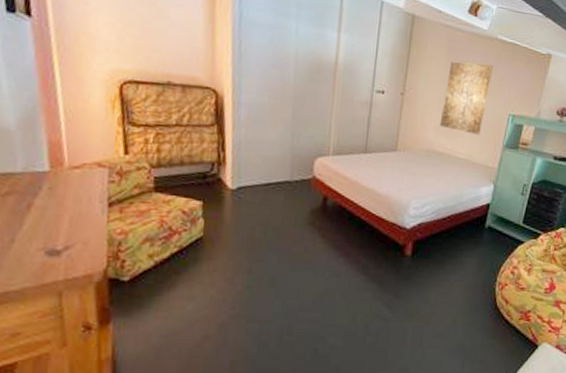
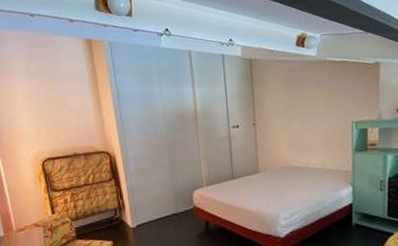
wall art: present [439,62,494,135] -> none [289,83,330,146]

